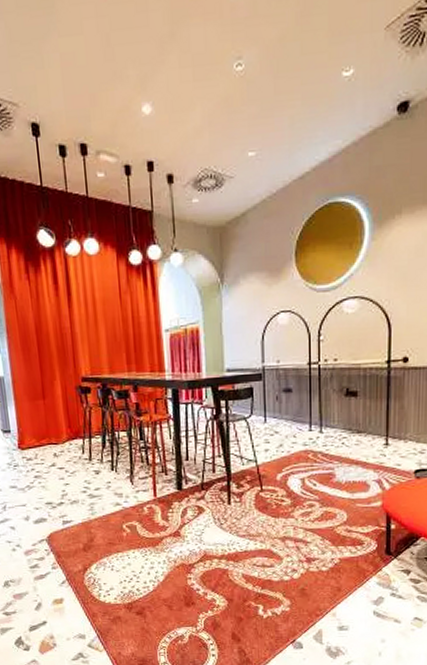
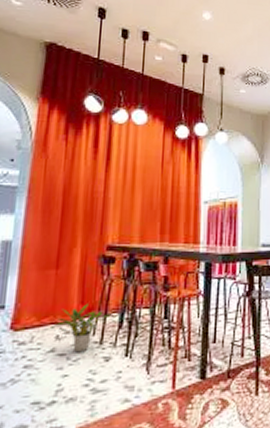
potted plant: none [48,427,94,467] -> present [51,303,110,353]

